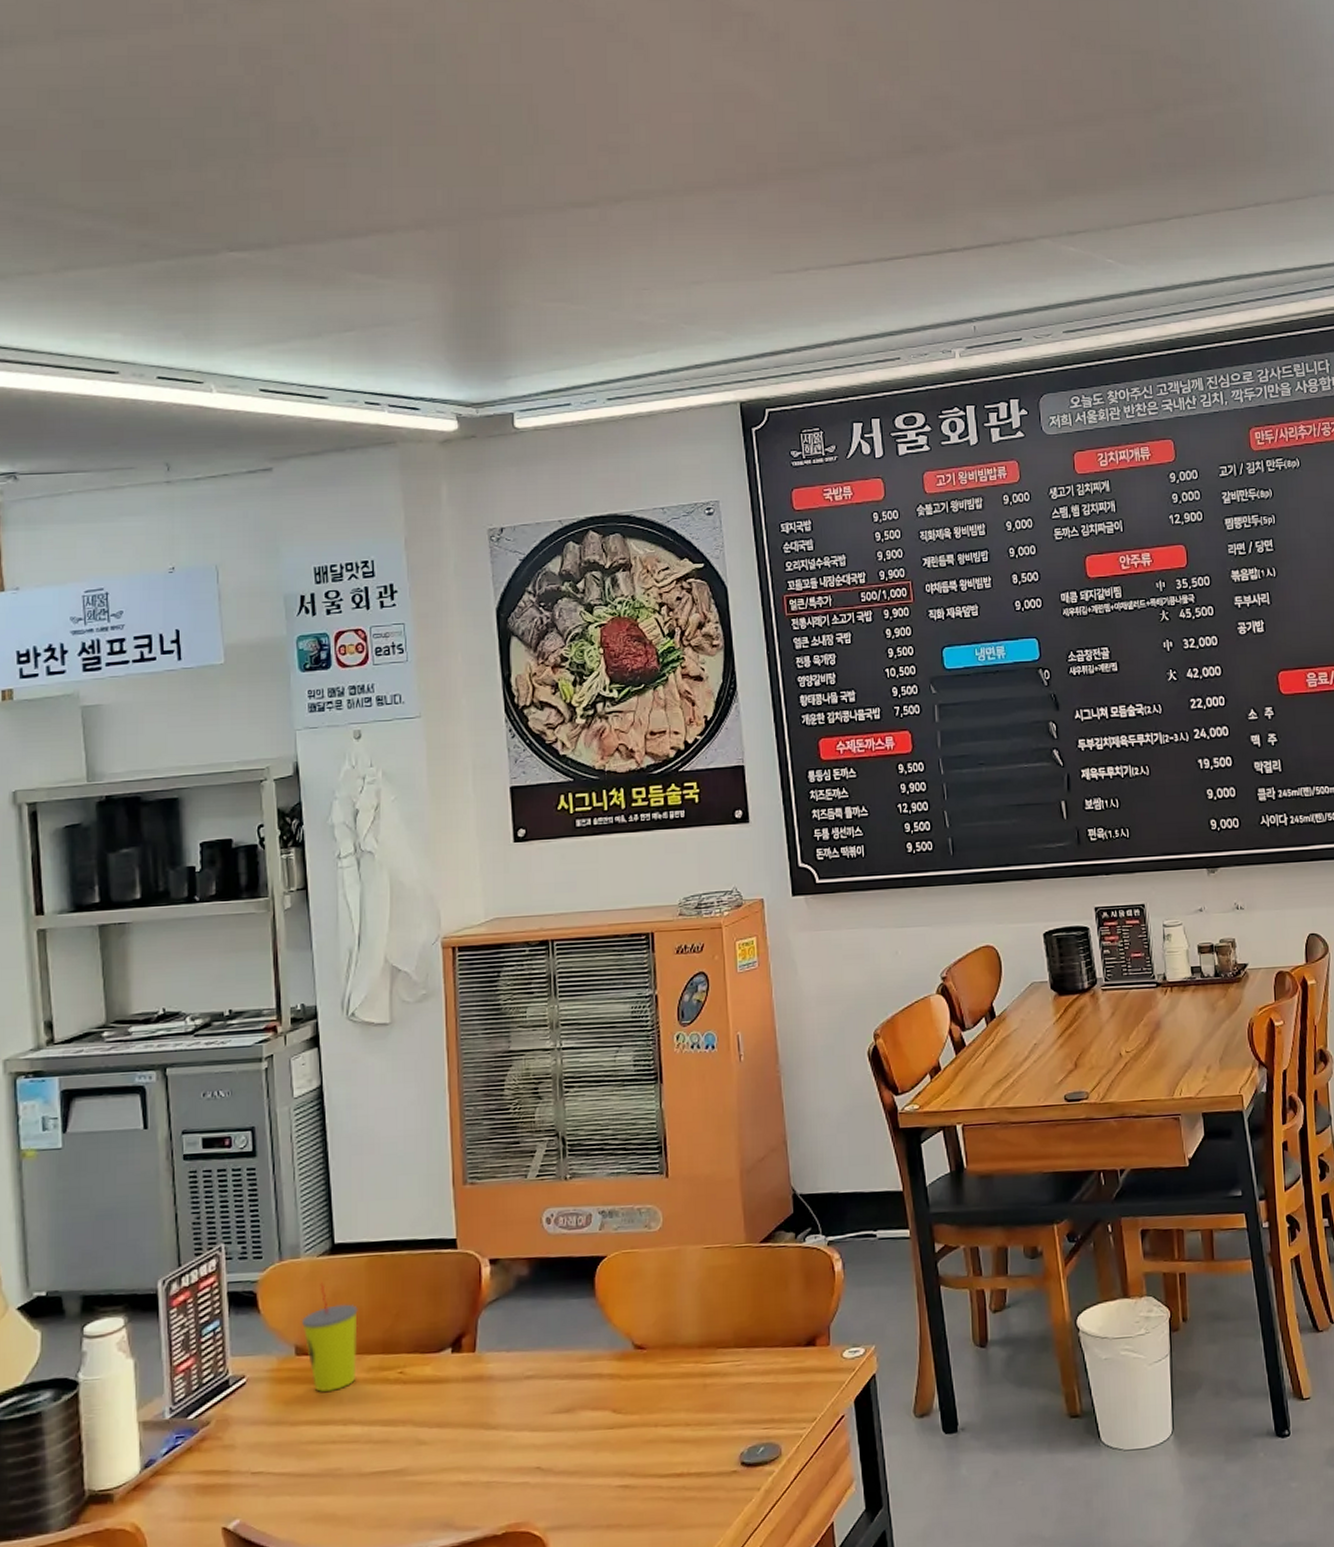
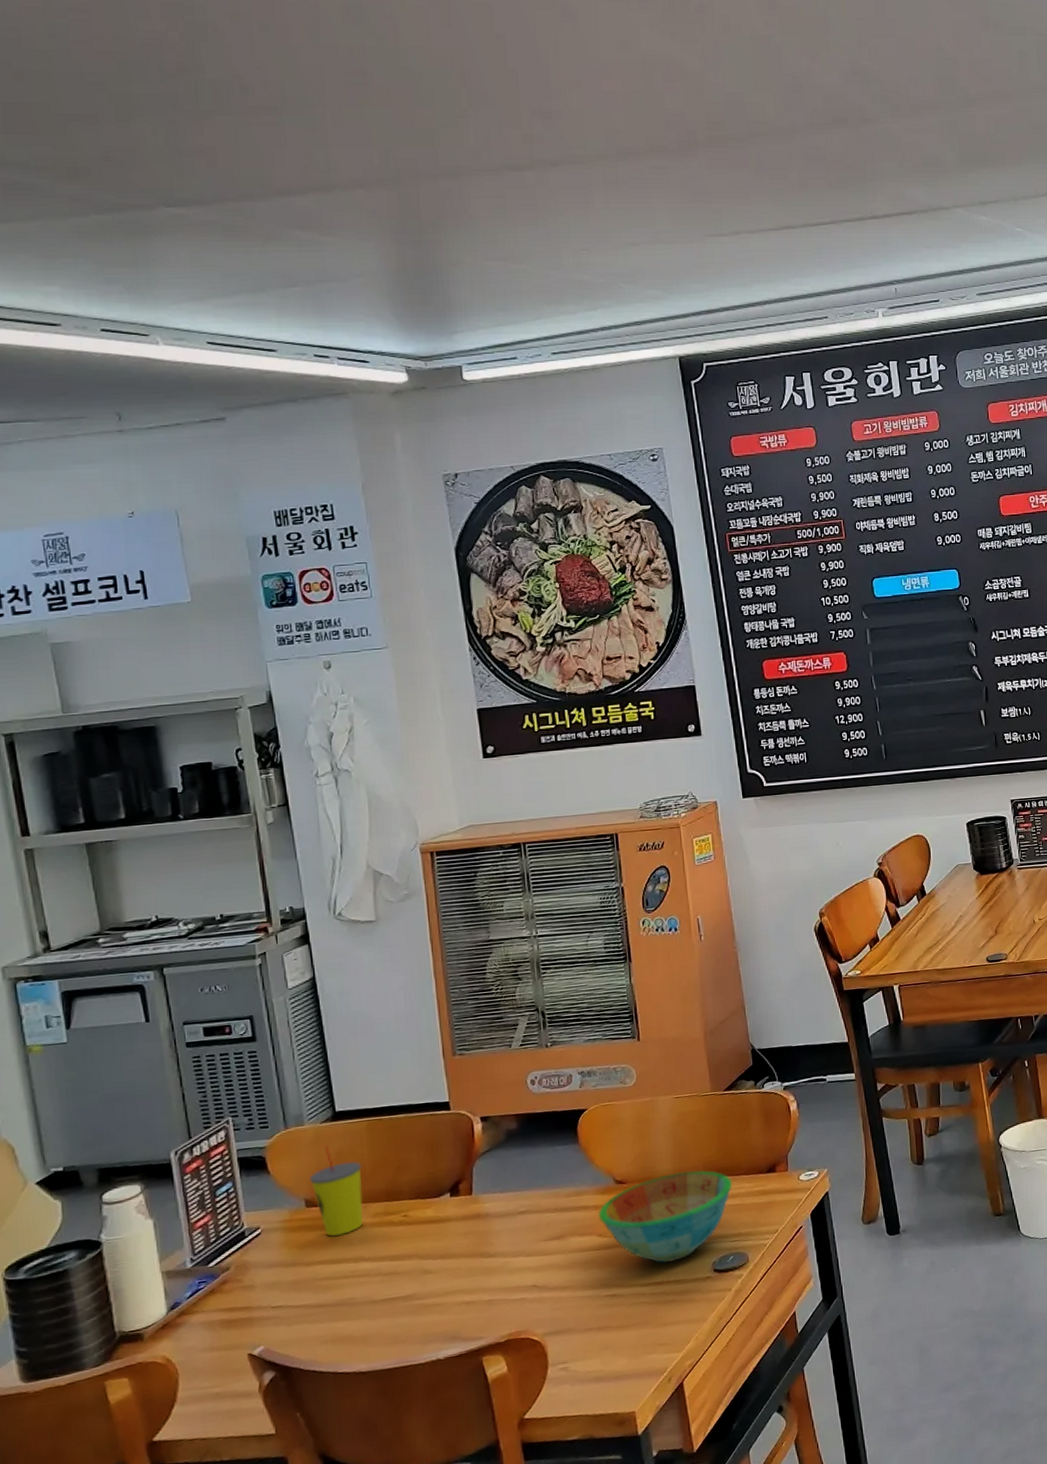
bowl: none [613,1338,766,1451] -> present [597,1170,733,1264]

